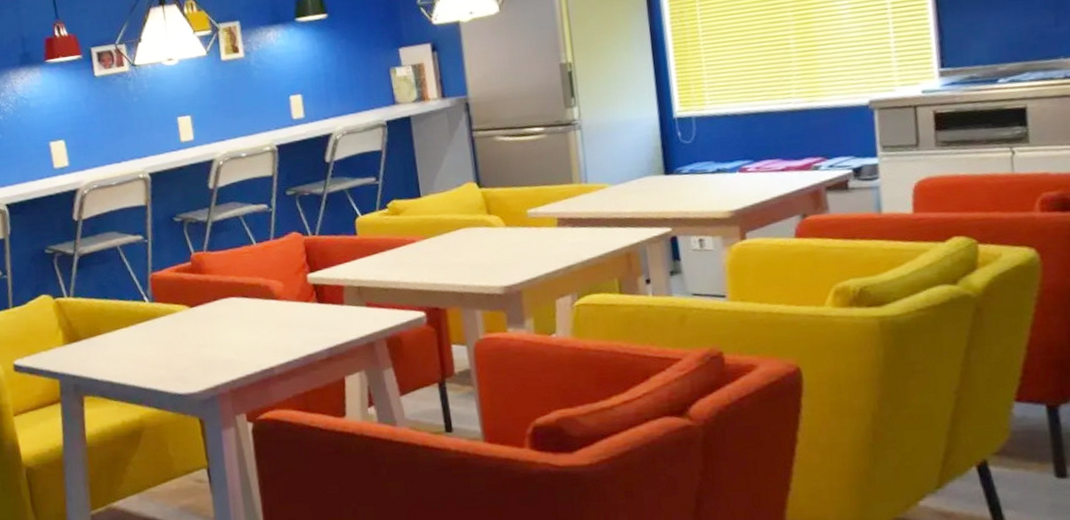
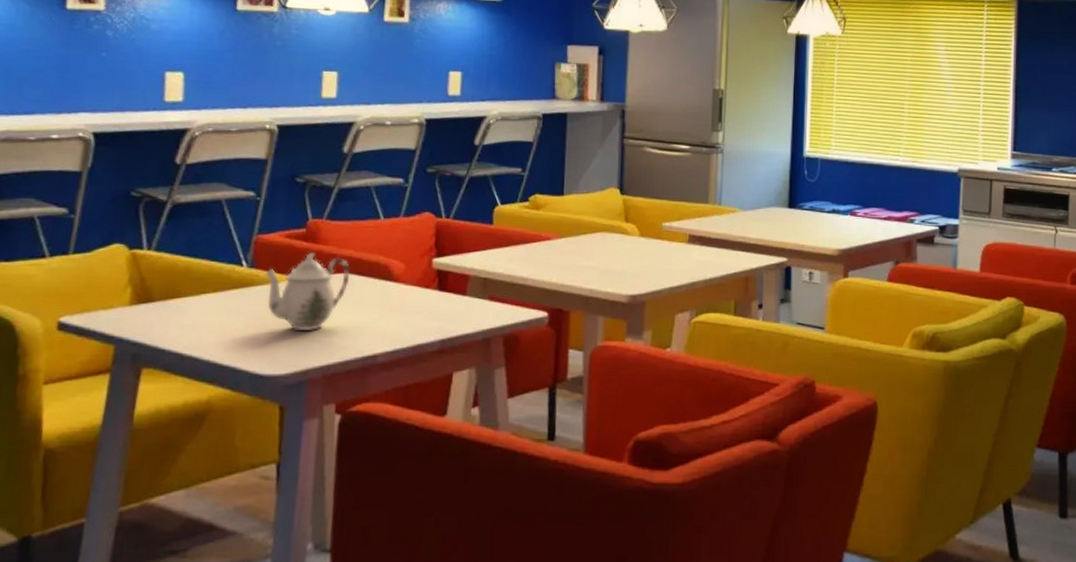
teapot: none [163,283,237,353] -> present [263,253,351,330]

